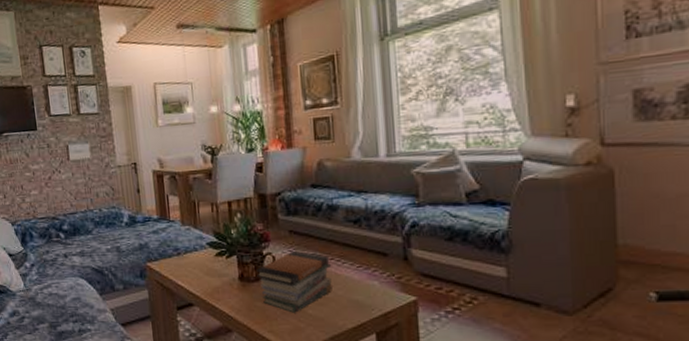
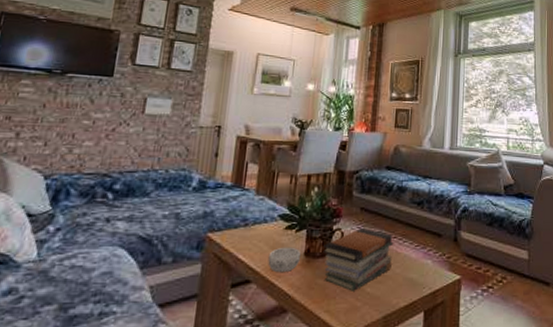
decorative bowl: none [205,272,235,297] -> present [268,247,301,273]

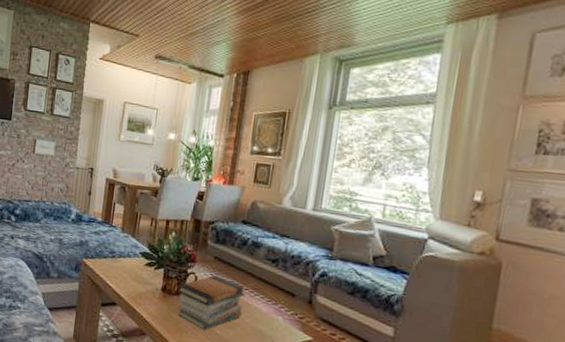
decorative bowl: present [268,247,301,273] -> none [130,280,158,302]

